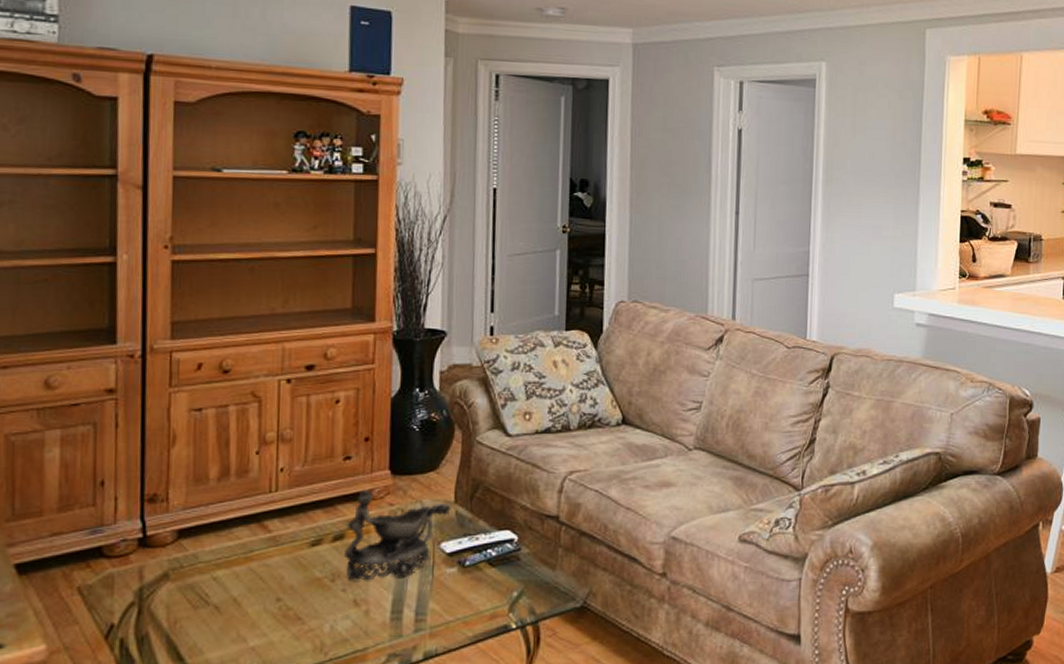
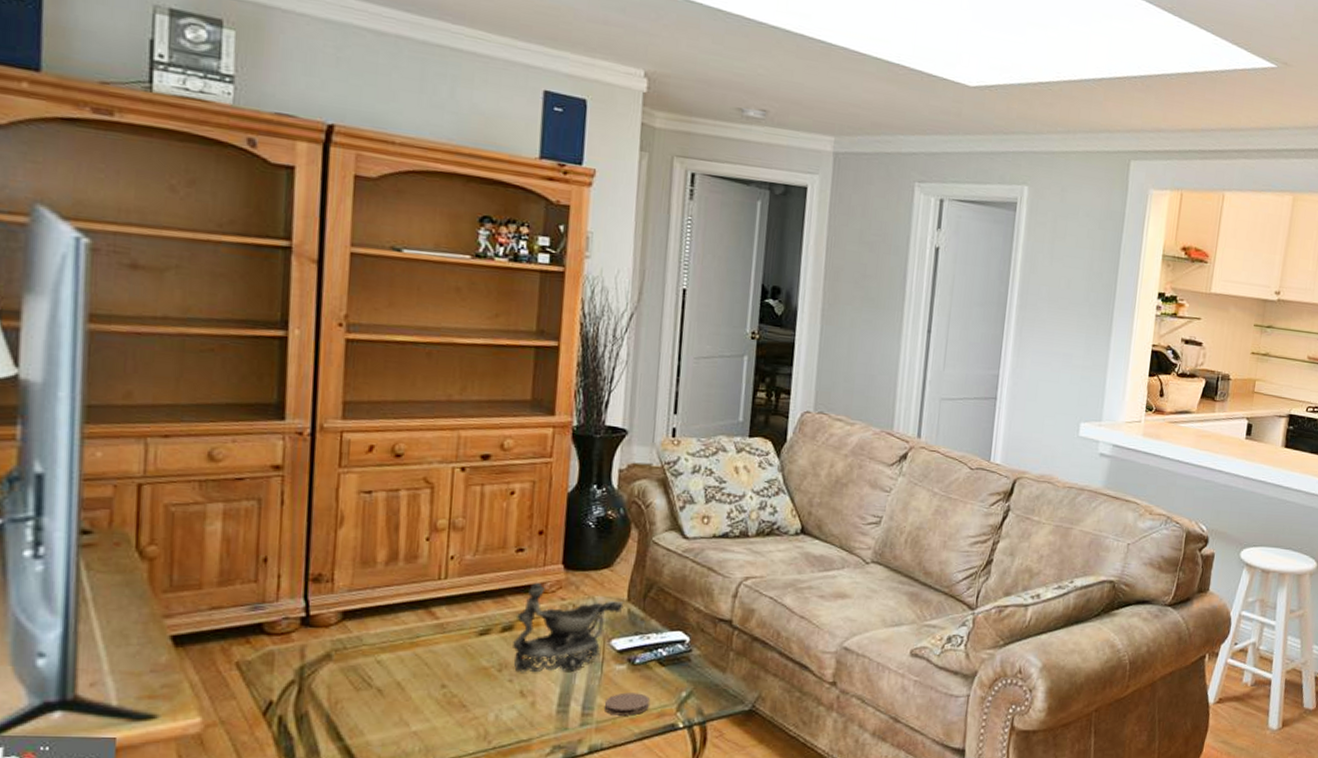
coaster: none [436,595,483,620] -> present [604,692,650,716]

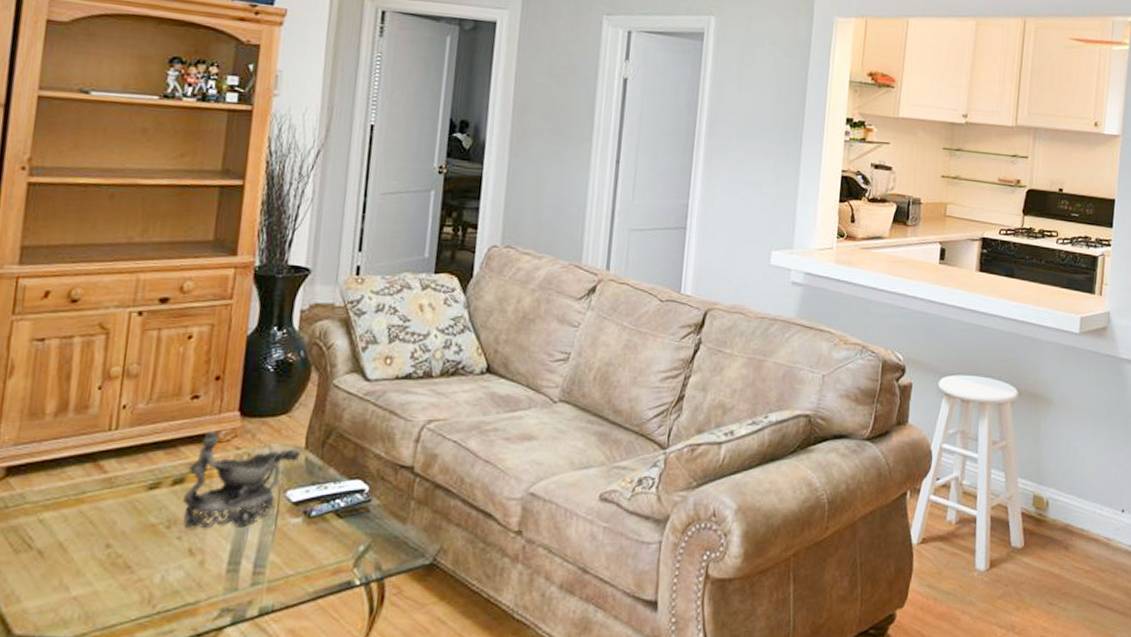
coaster: present [604,692,650,716] -> none [276,548,326,573]

